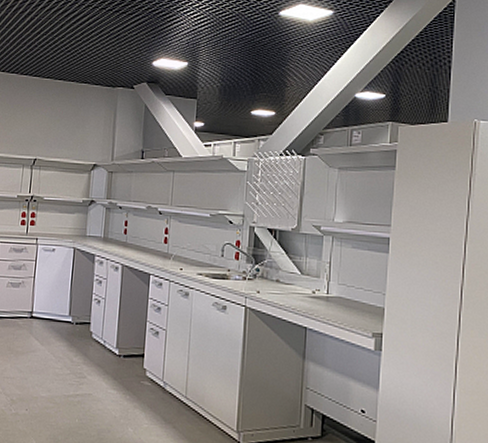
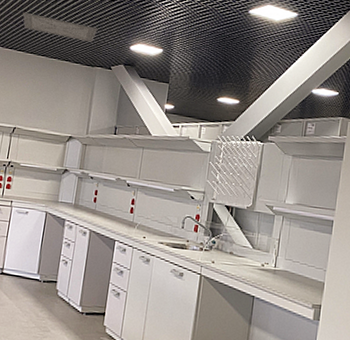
ceiling vent: none [36,34,117,61] -> present [22,12,98,43]

